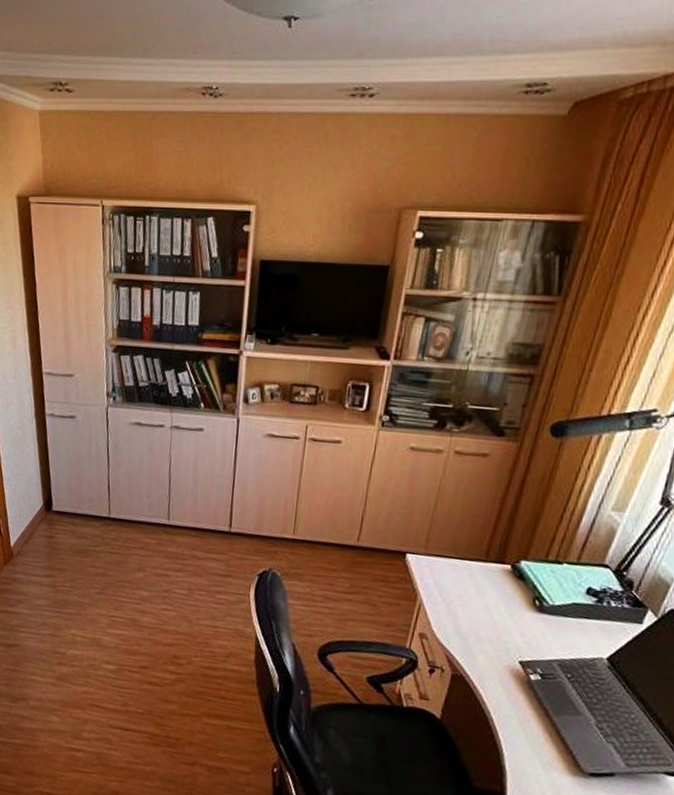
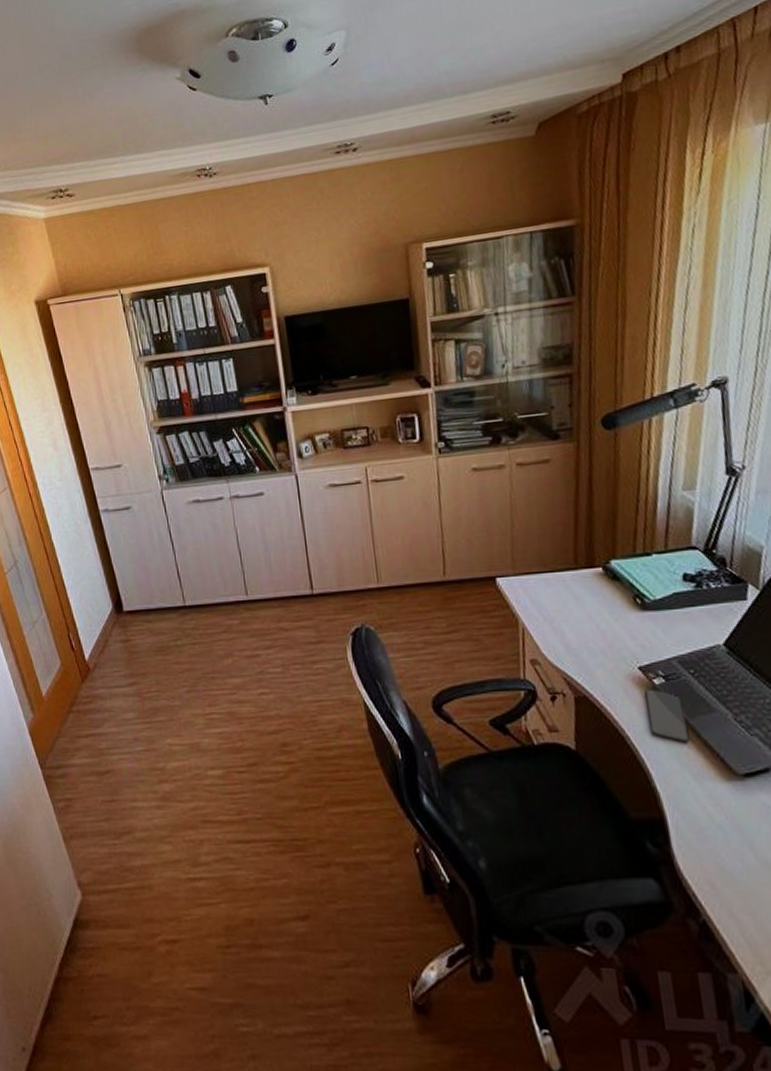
smartphone: none [514,682,552,736] -> present [644,689,690,743]

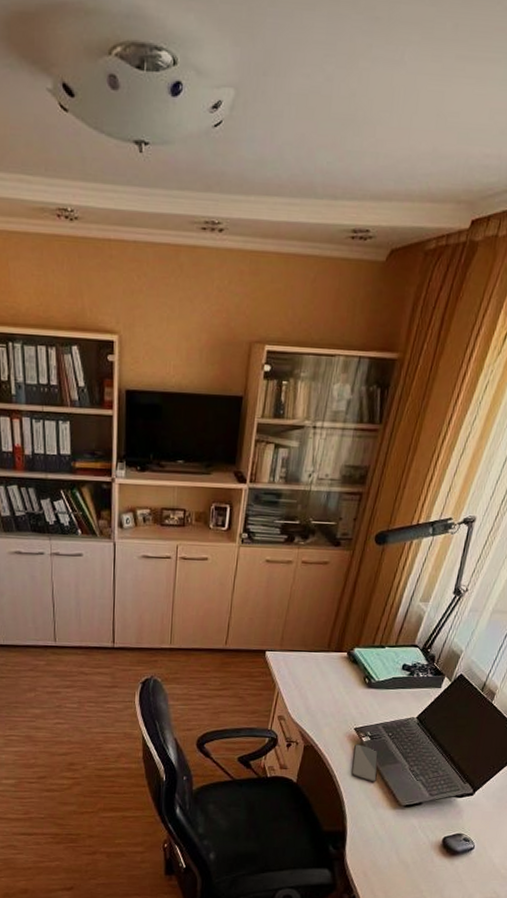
decorative box: present [462,340,488,379] -> none [275,447,301,483]

